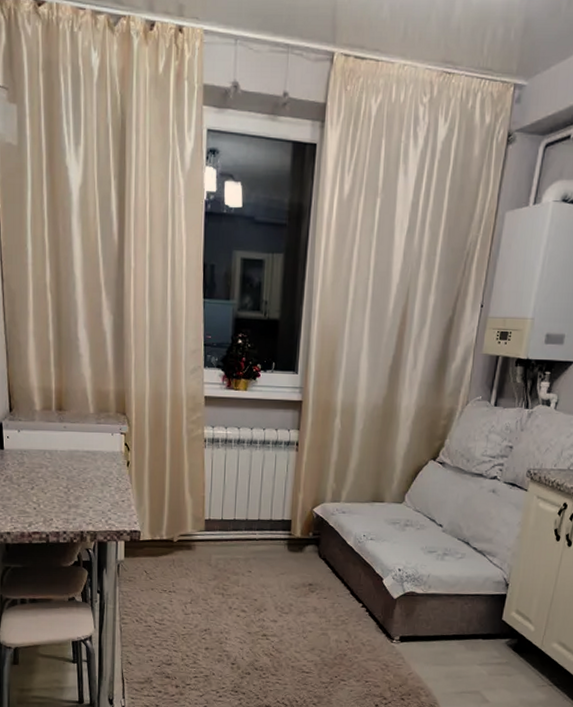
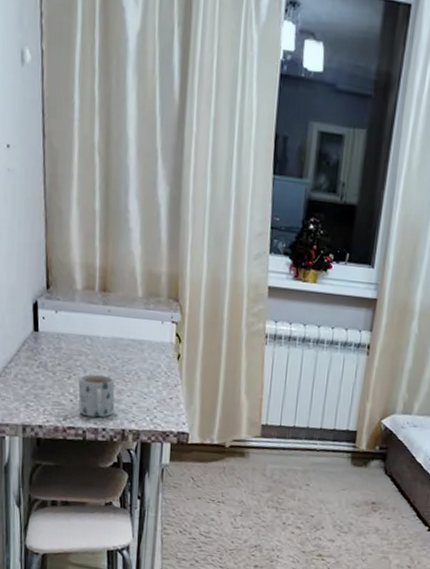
mug: none [41,483,73,522] -> present [78,374,115,418]

